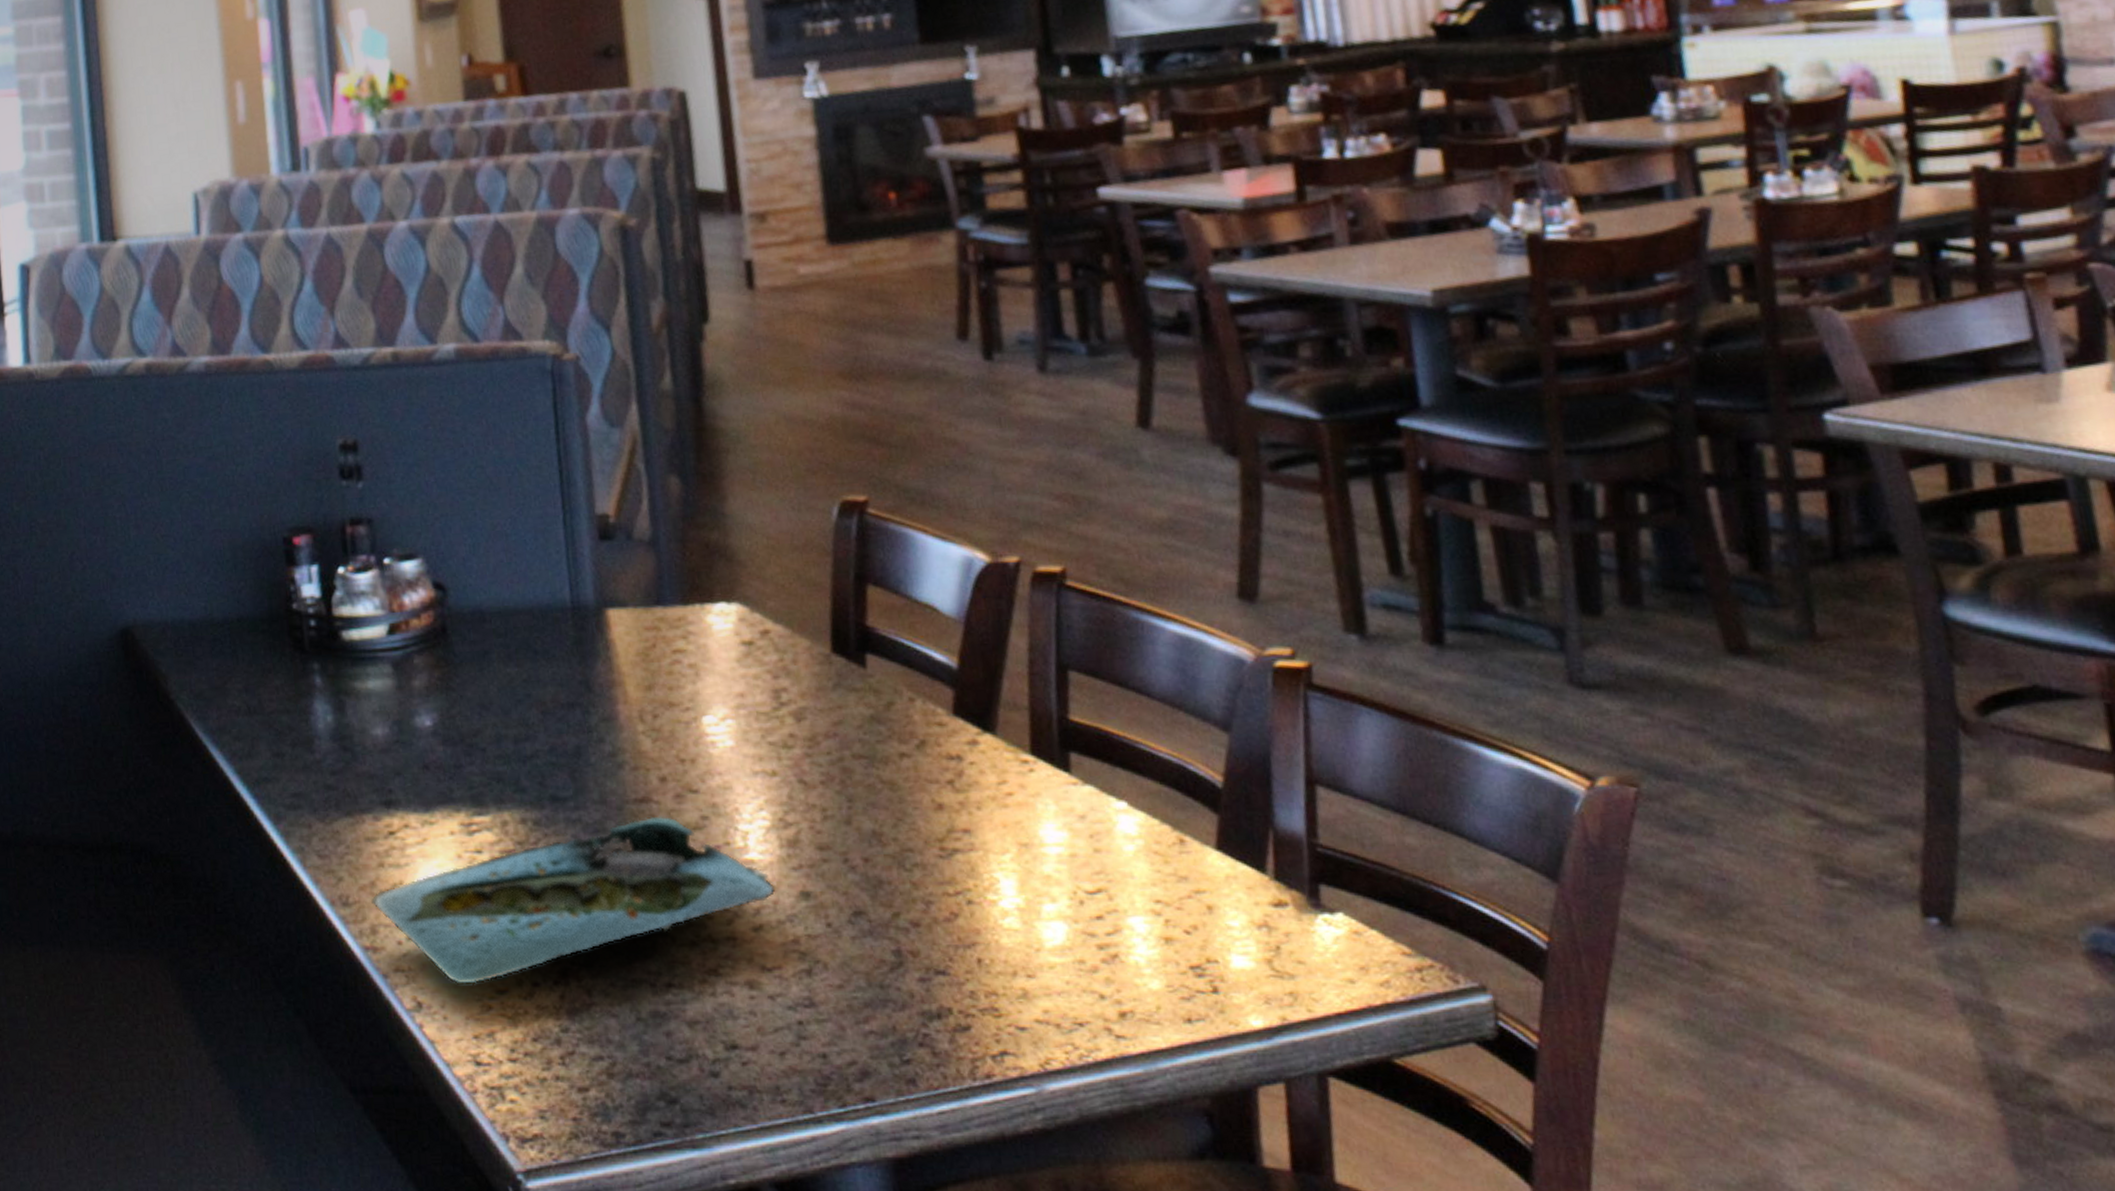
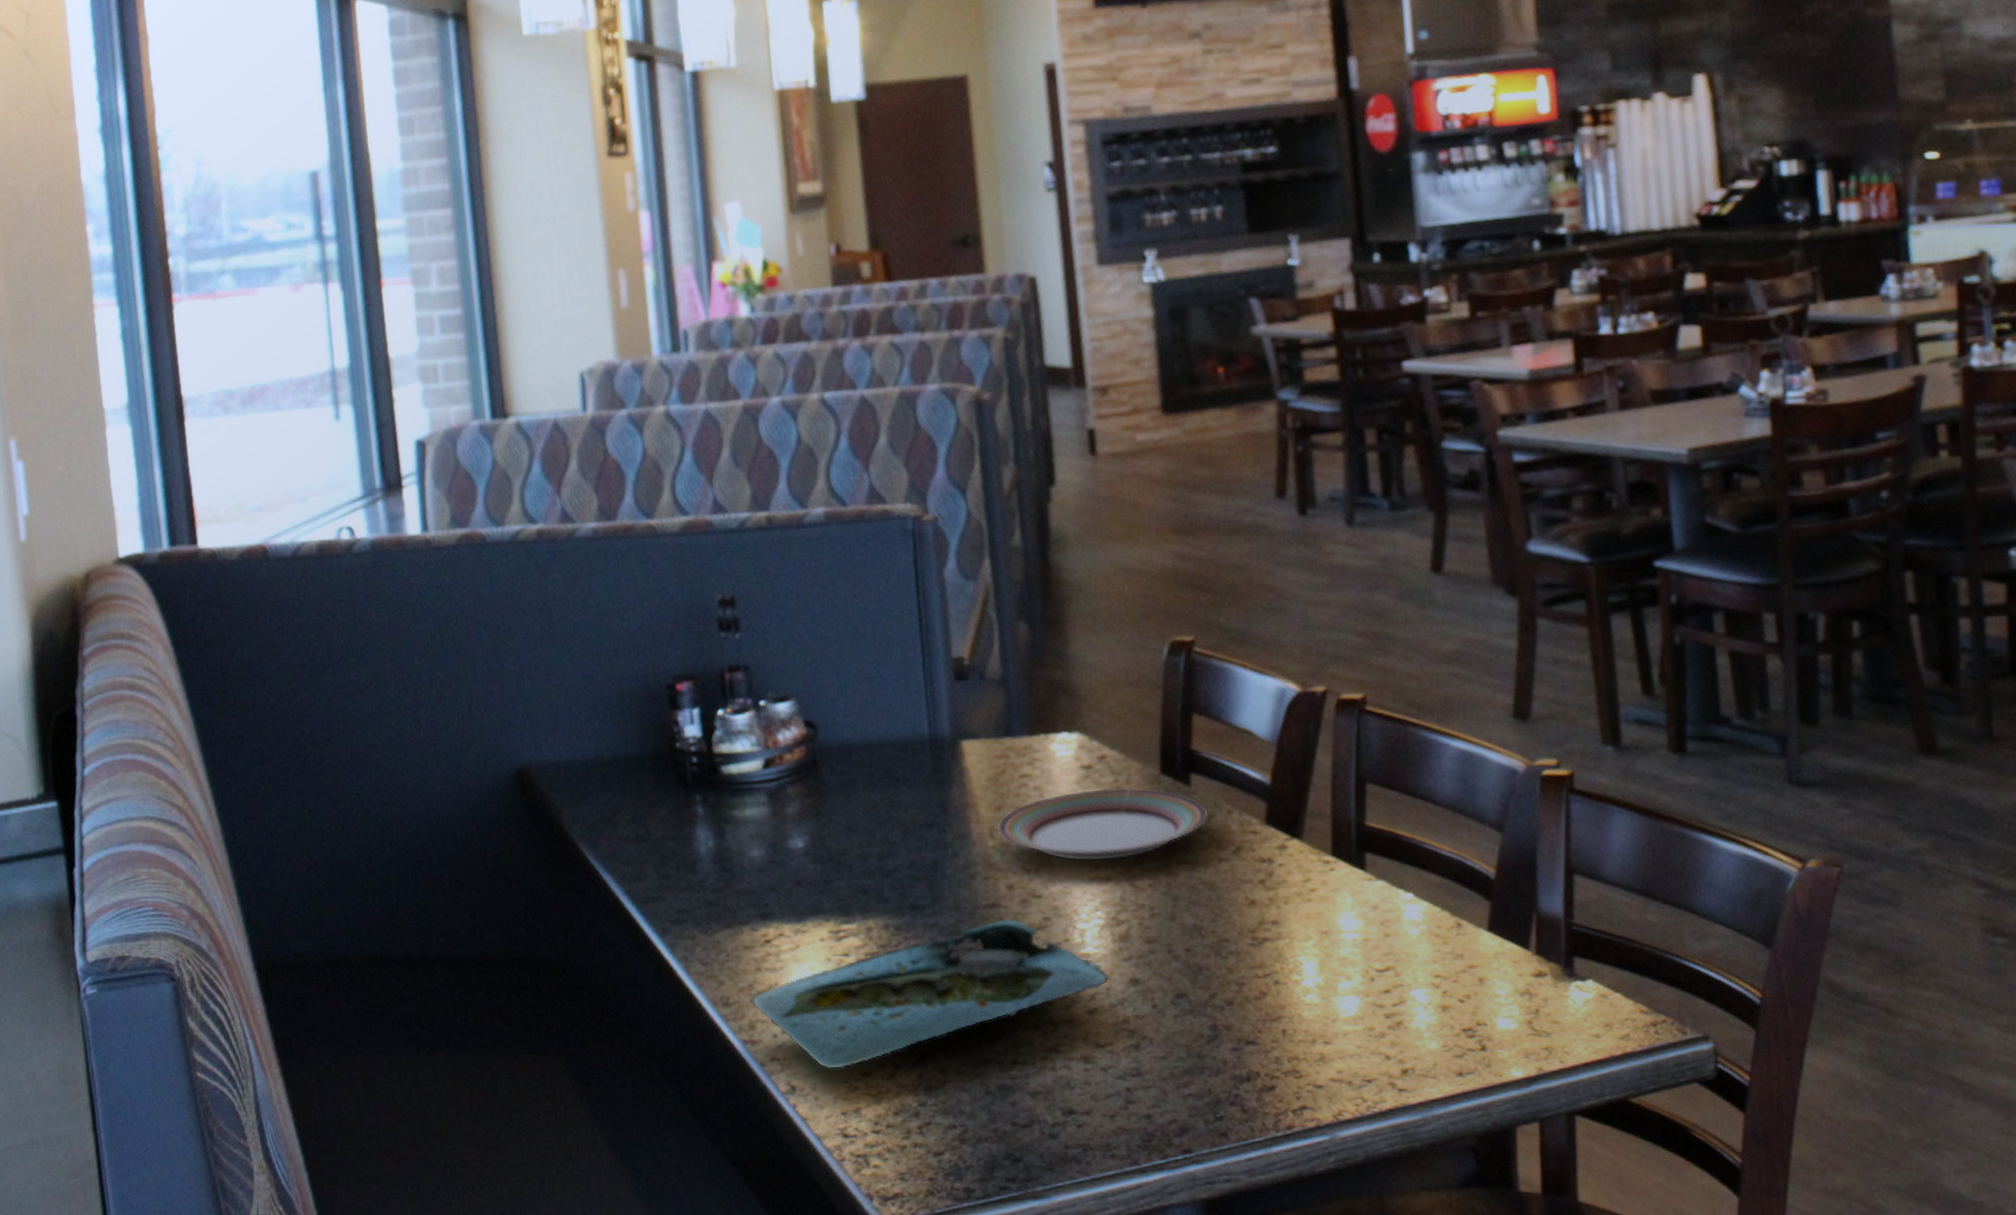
plate: none [648,668,886,752] -> present [998,788,1207,861]

